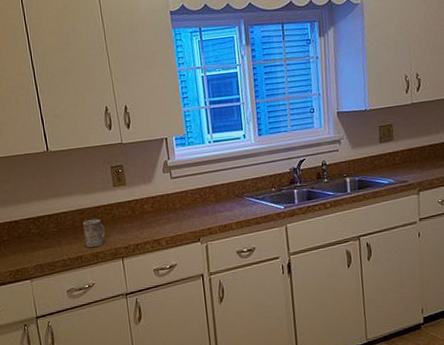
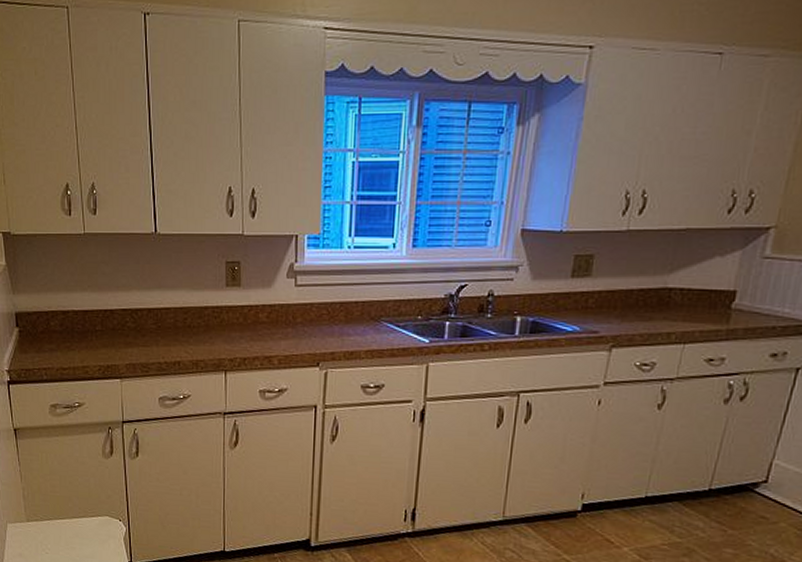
mug: present [83,218,106,248] -> none [186,321,210,354]

